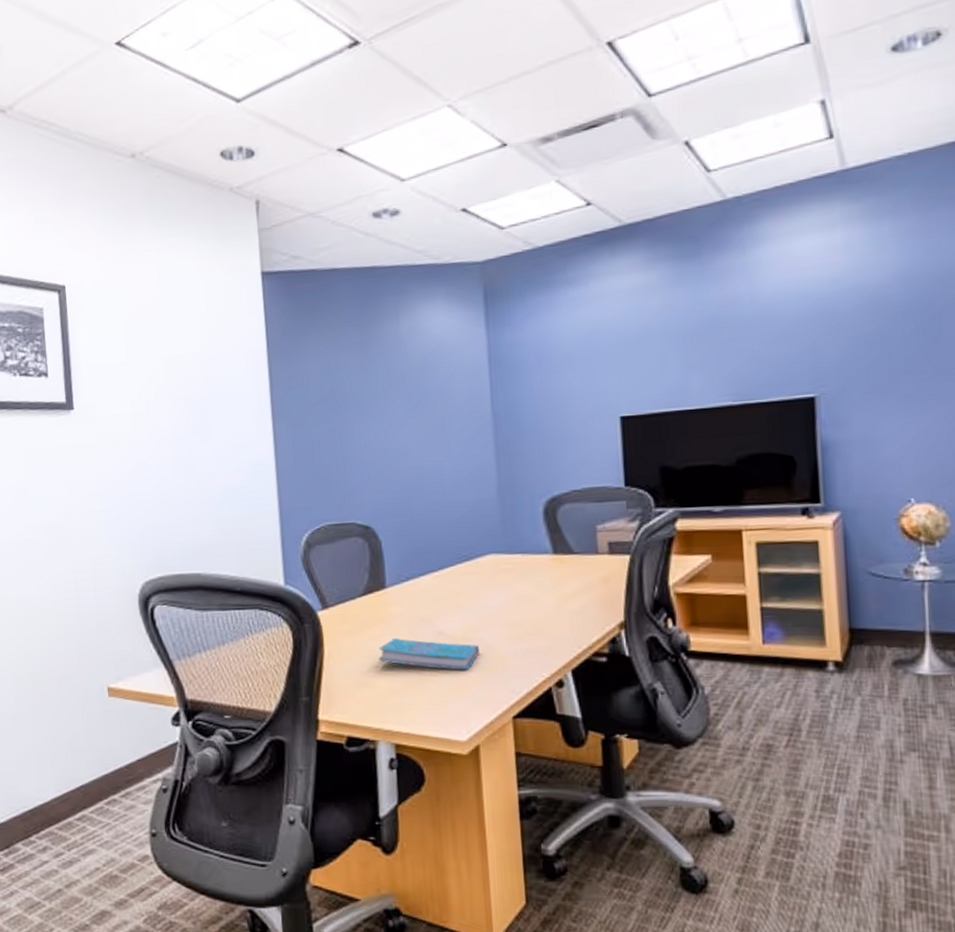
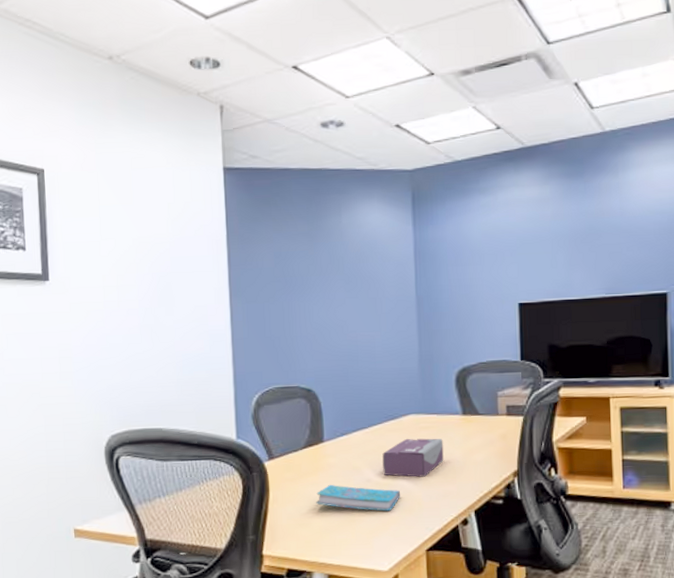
tissue box: none [456,582,532,629] -> present [382,438,444,477]

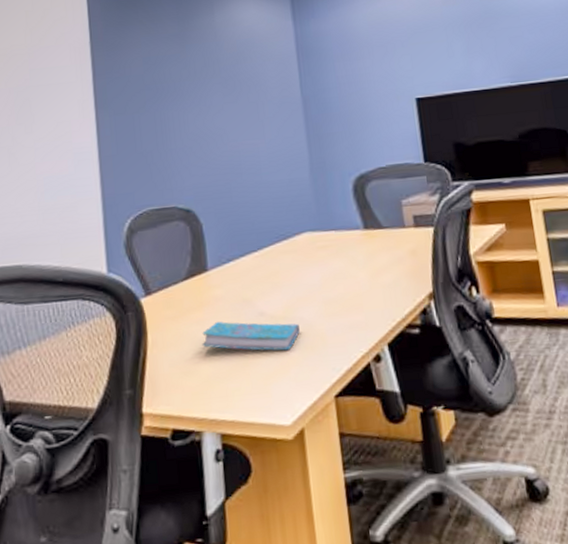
tissue box: present [382,438,444,477] -> none [275,259,347,307]

